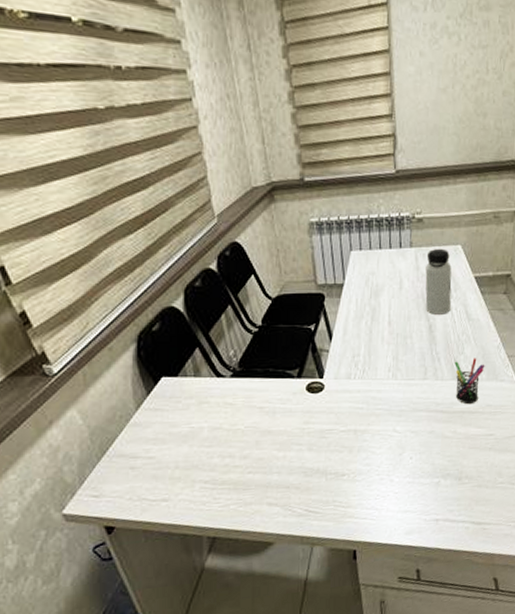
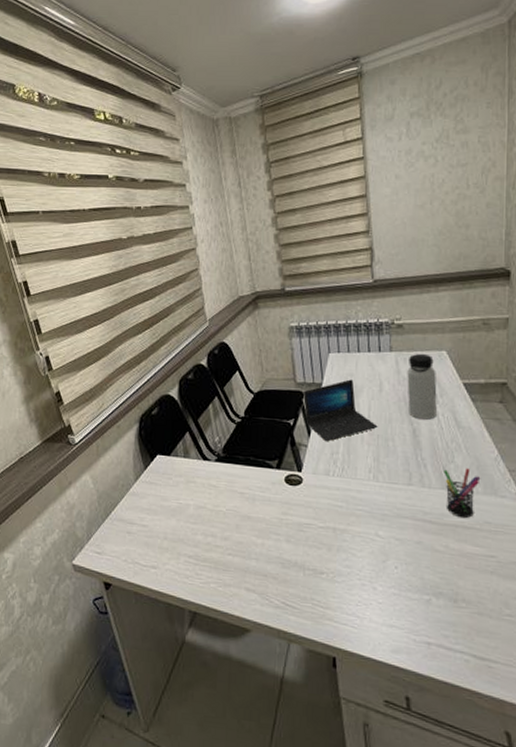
laptop: none [325,278,397,345] -> present [303,379,378,442]

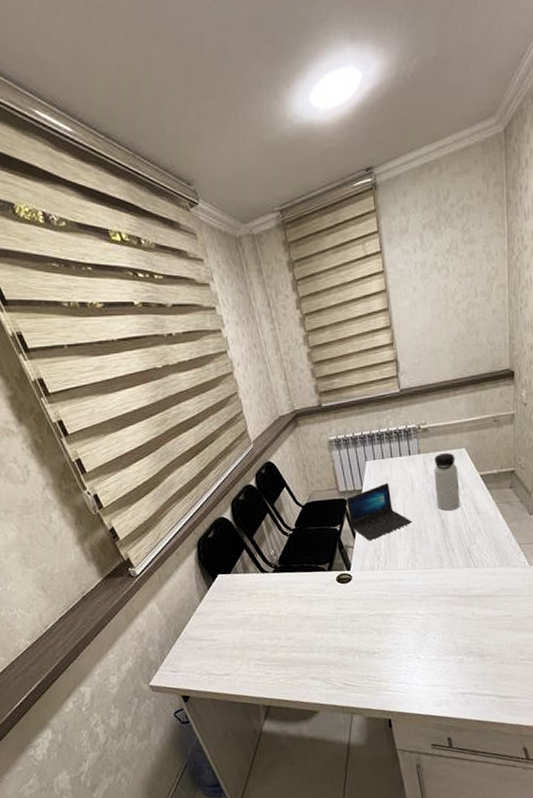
pen holder: present [444,468,481,519] -> none [468,547,497,589]

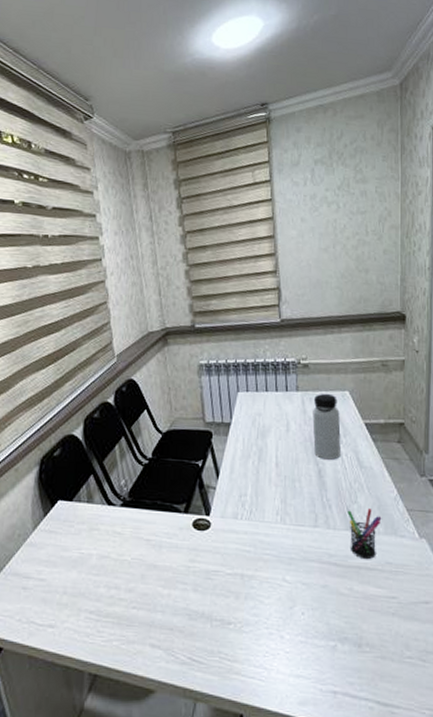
laptop: present [346,483,412,541] -> none [212,419,285,484]
pen holder: none [468,547,497,589] -> present [347,508,382,560]

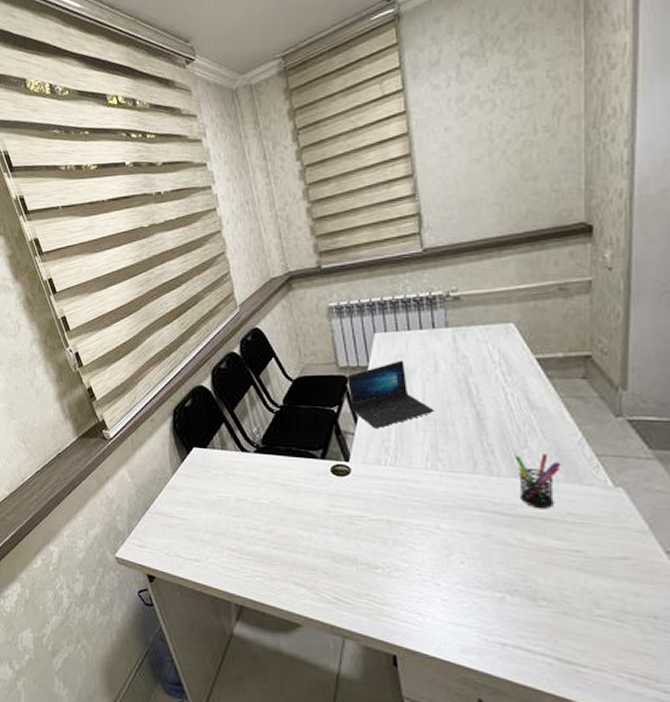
laptop: none [212,419,285,484] -> present [348,360,434,429]
water bottle: present [312,393,341,460] -> none [467,327,504,401]

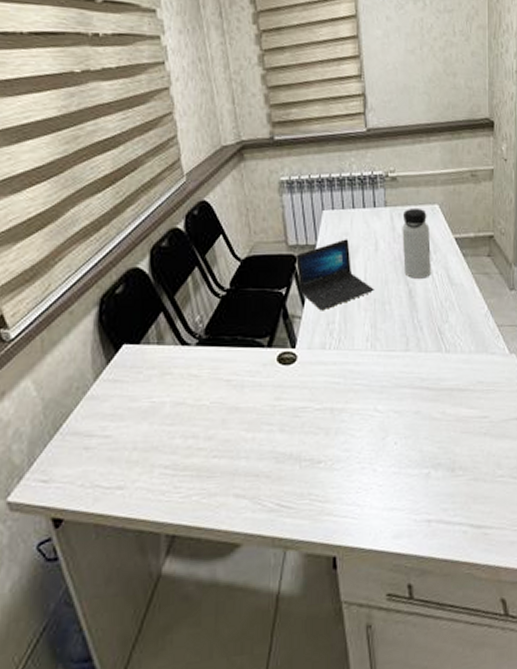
water bottle: none [467,327,504,401] -> present [402,207,431,278]
pen holder: present [515,453,561,510] -> none [439,327,473,381]

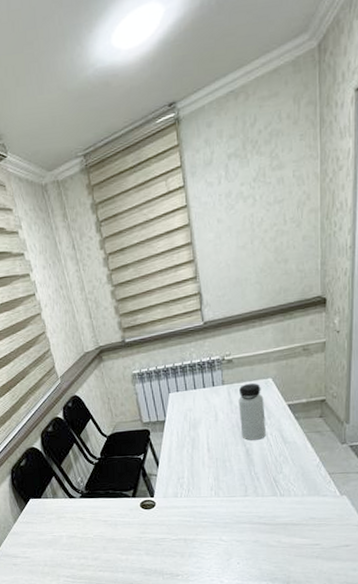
laptop: present [296,239,374,311] -> none [150,414,216,470]

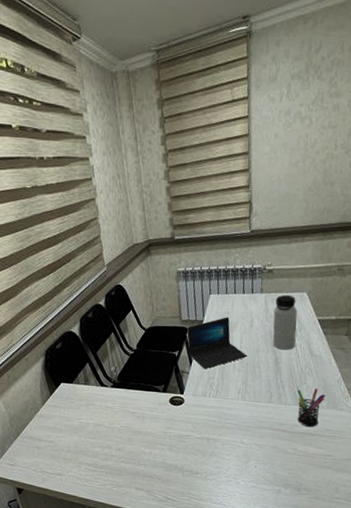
laptop: none [150,414,216,470] -> present [187,317,247,369]
pen holder: none [274,476,306,518] -> present [297,388,326,428]

